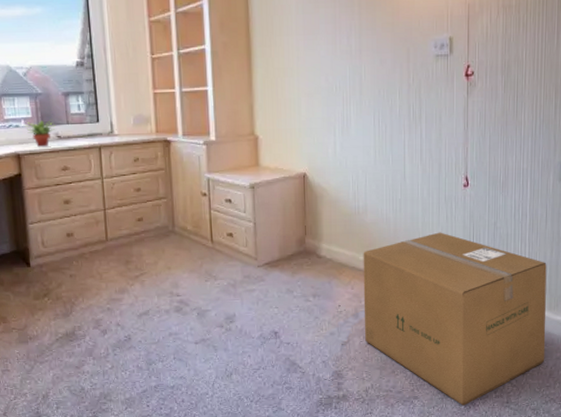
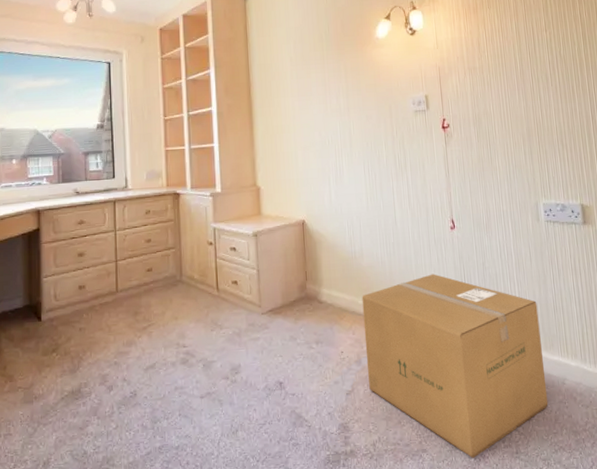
succulent plant: present [23,120,56,148] -> none [45,178,75,204]

